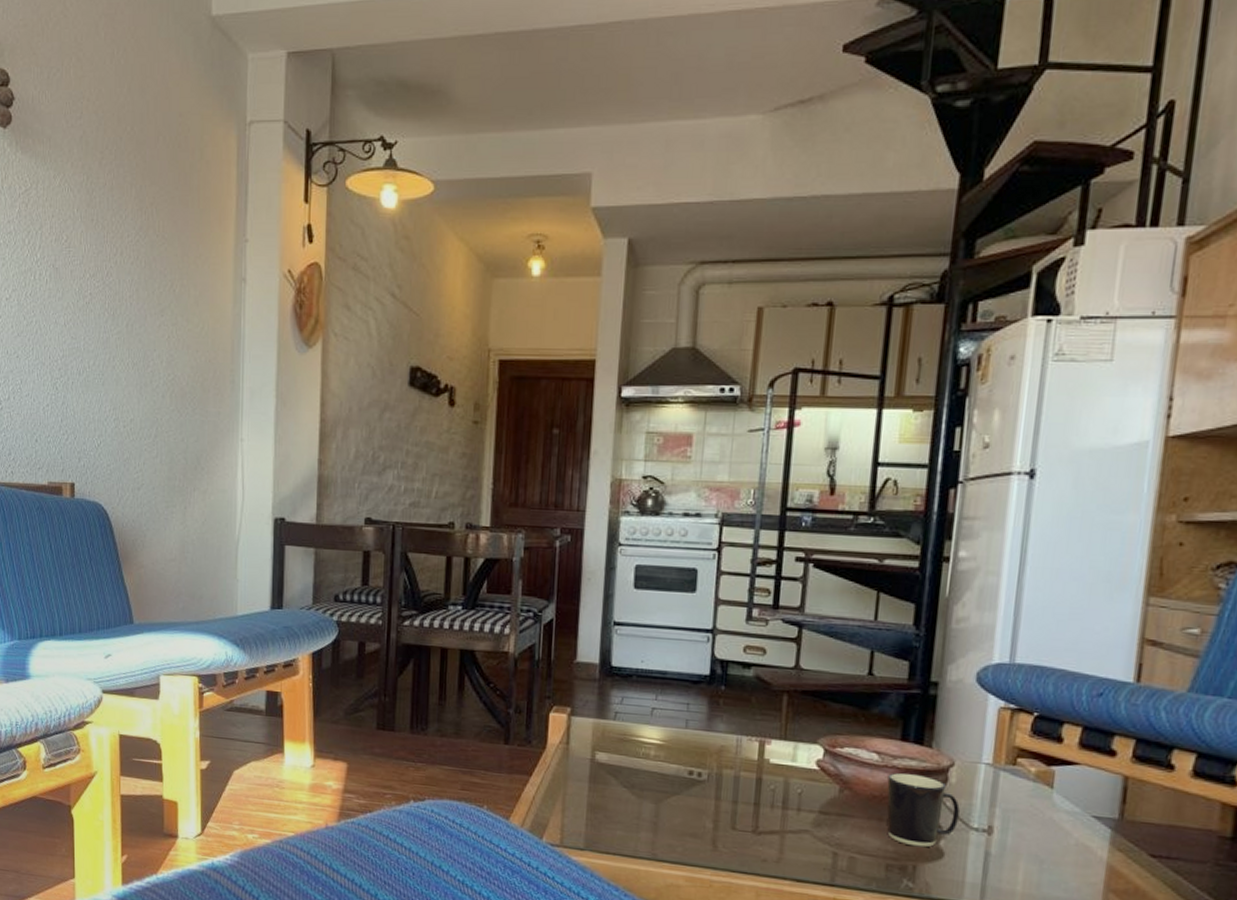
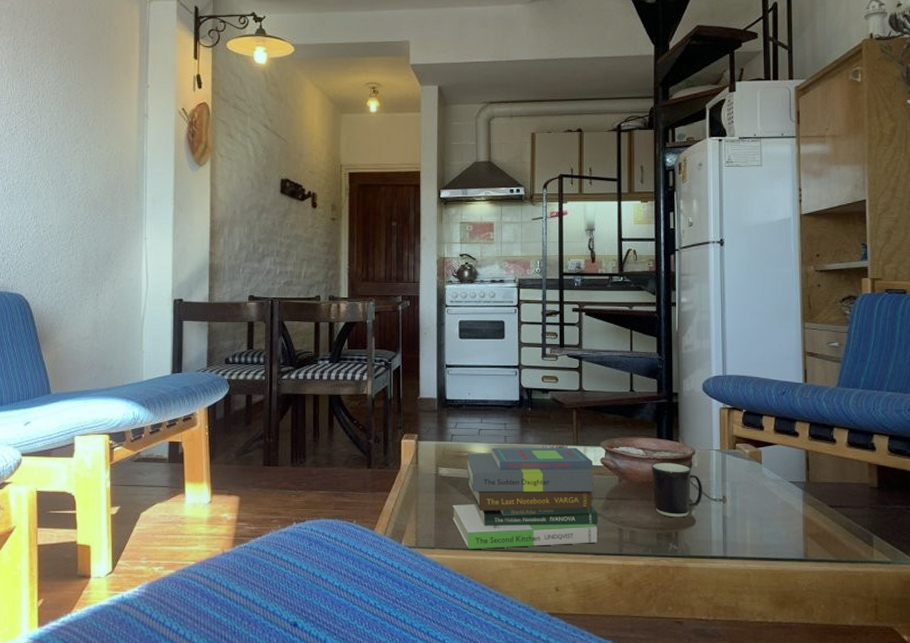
books: none [609,734,805,867] -> present [452,447,597,550]

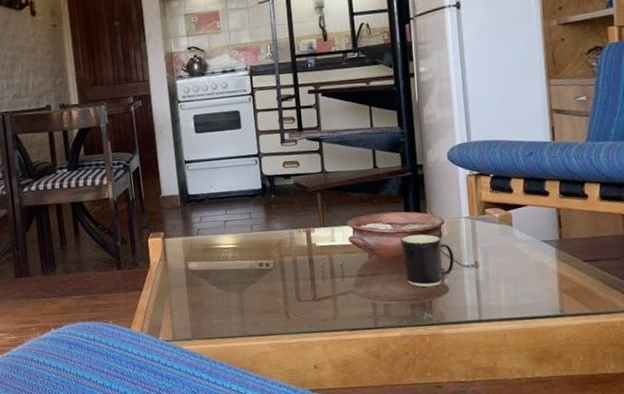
books: present [452,447,597,550] -> none [205,229,352,338]

